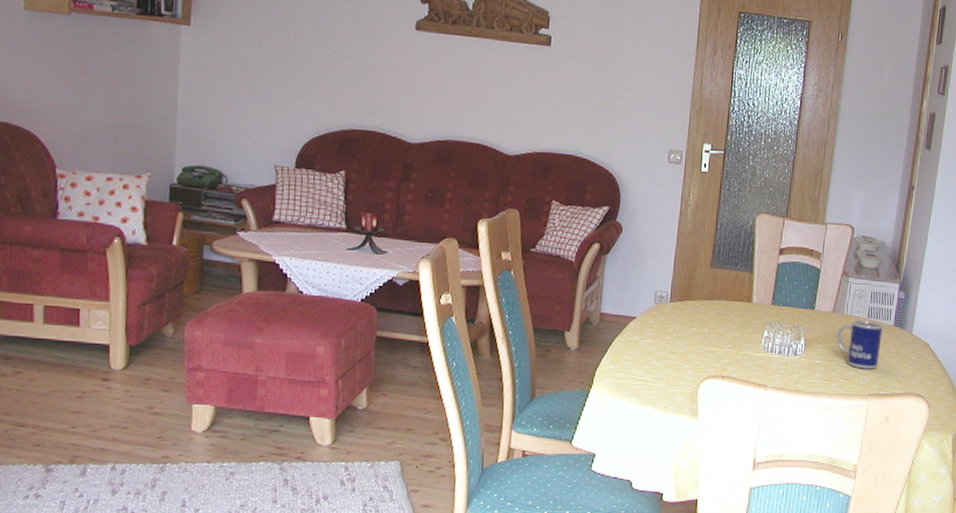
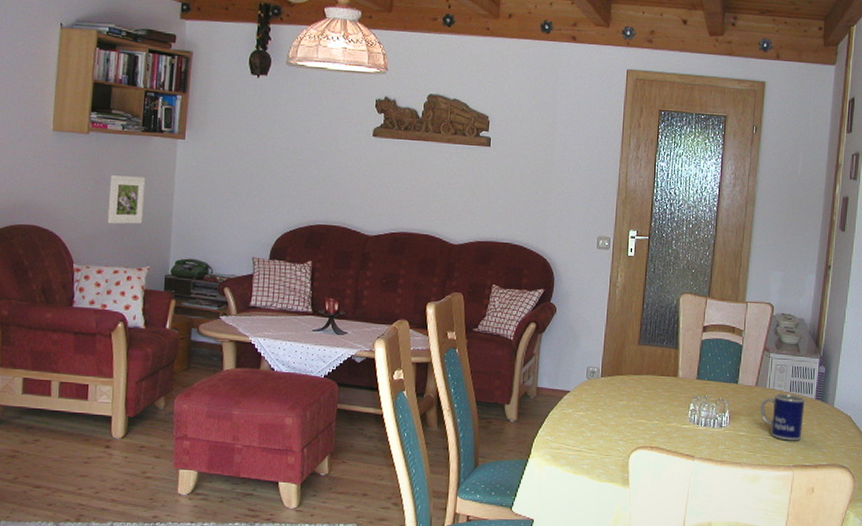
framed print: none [96,65,143,124] -> present [107,175,146,224]

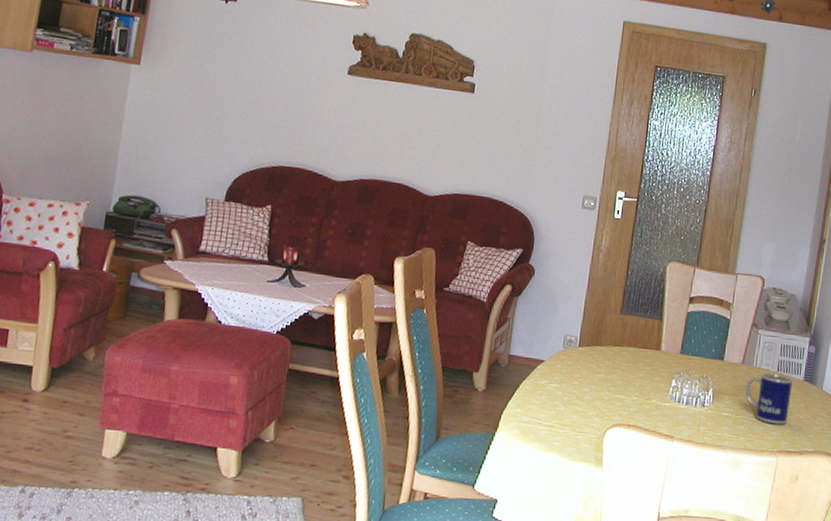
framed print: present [107,175,146,224] -> none [45,99,93,154]

